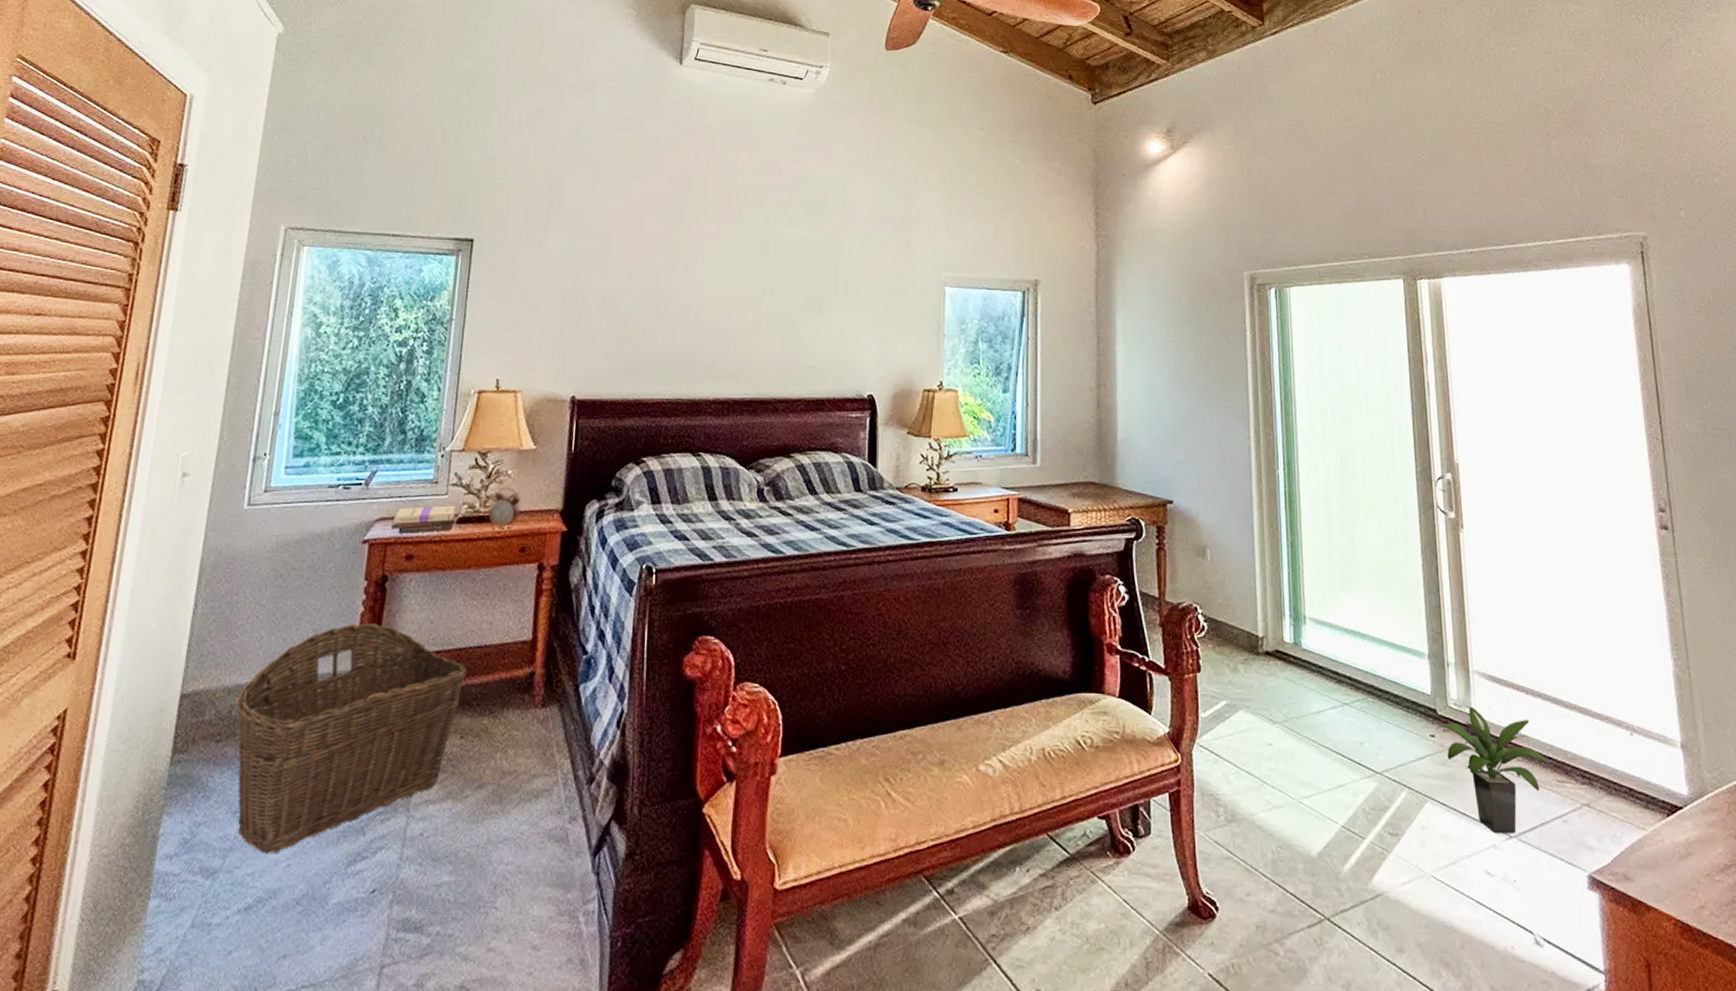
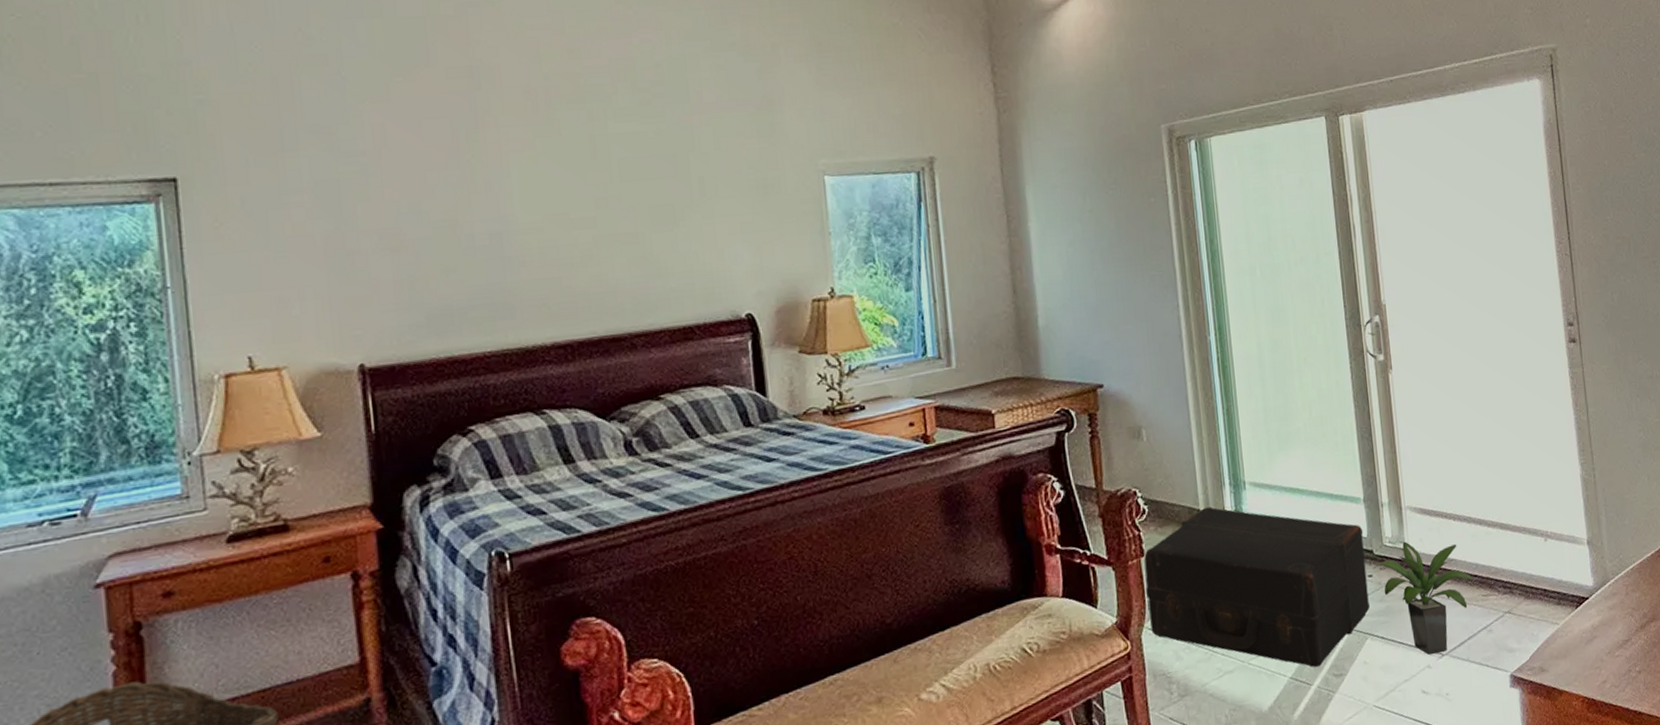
books: present [391,505,456,534] -> none [133,521,225,568]
alarm clock: present [488,487,521,530] -> none [269,488,315,541]
suitcase: none [1200,635,1431,820] -> present [1144,506,1370,667]

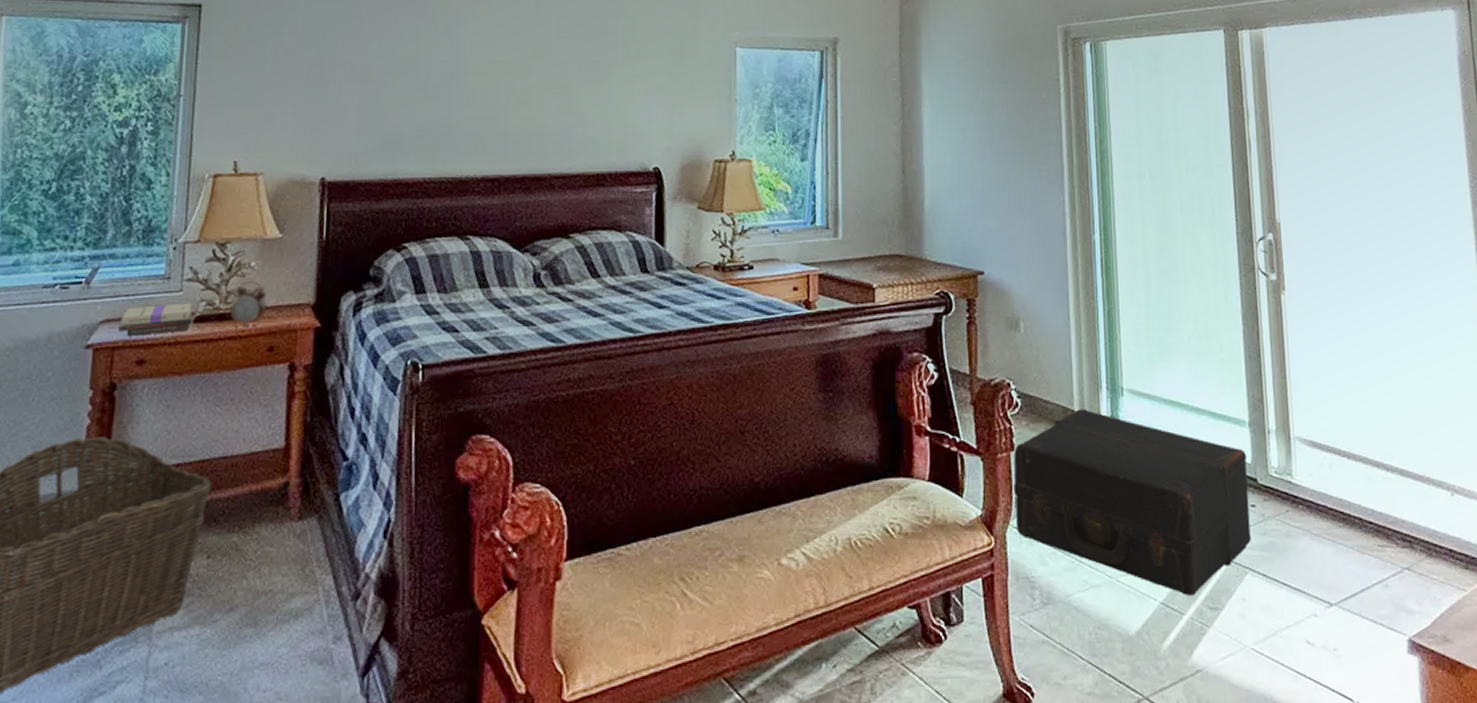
books: none [133,521,225,568] -> present [118,303,193,336]
alarm clock: none [269,488,315,541] -> present [230,280,267,327]
potted plant: present [1373,541,1476,655] -> none [1256,474,1371,602]

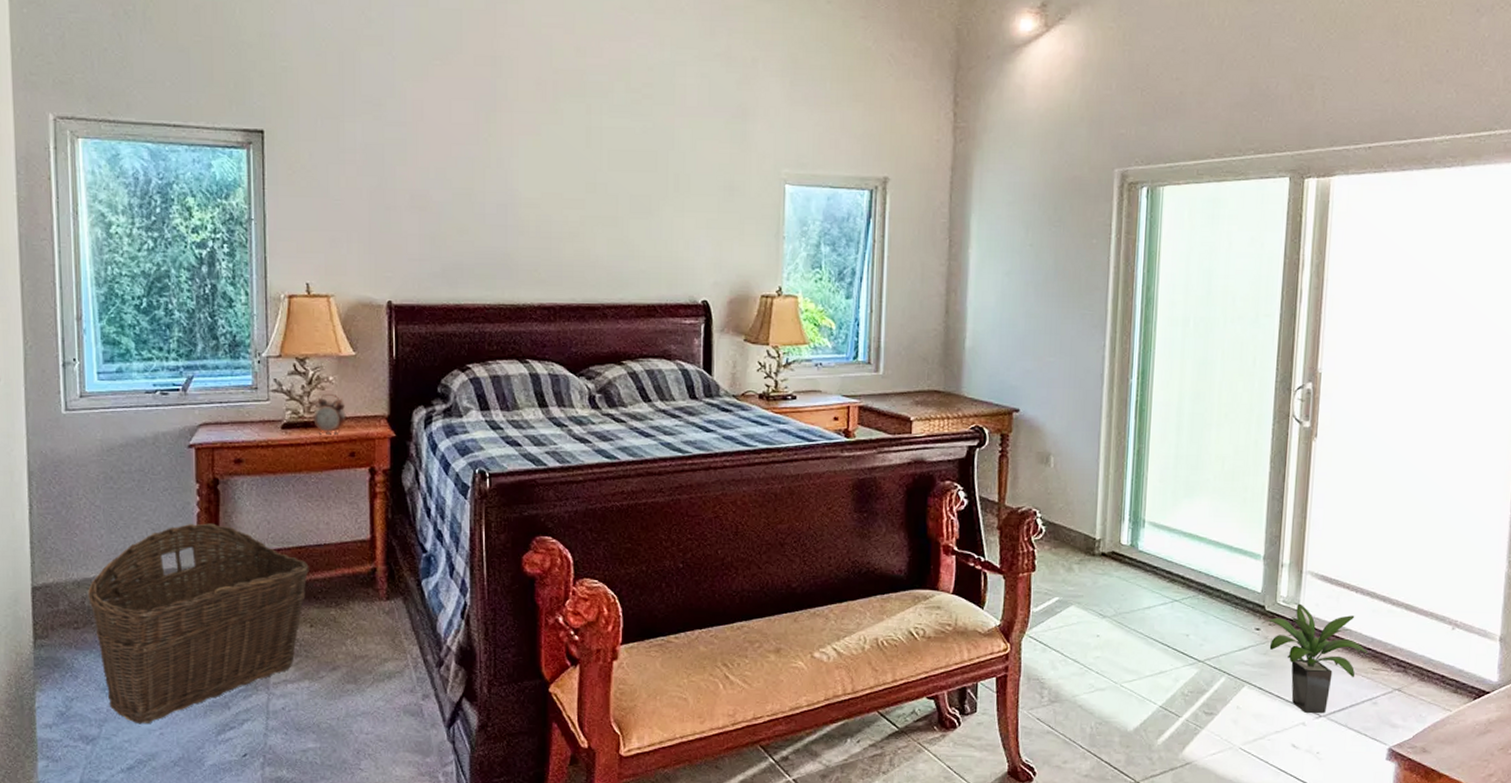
books: present [118,303,193,336] -> none [216,411,281,438]
suitcase: present [1013,409,1251,595] -> none [1032,537,1258,701]
potted plant: none [1256,474,1371,602] -> present [1262,603,1369,713]

